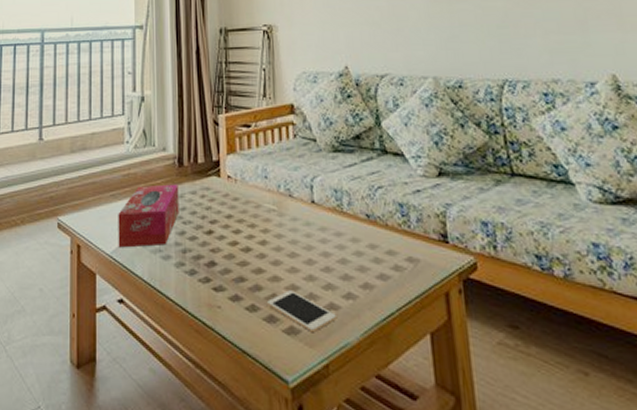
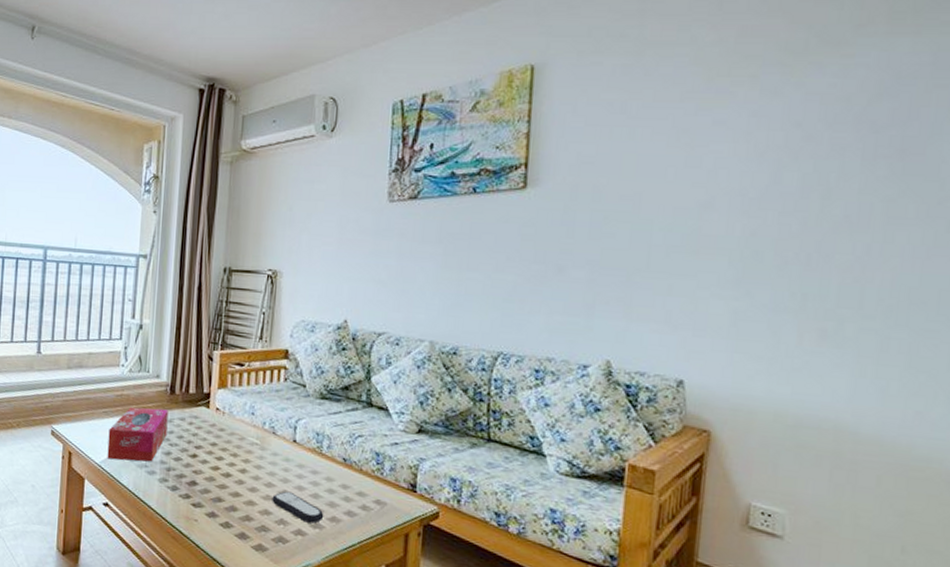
cell phone: present [266,290,336,333] -> none [239,514,302,552]
remote control: none [297,259,356,294] -> present [272,491,324,524]

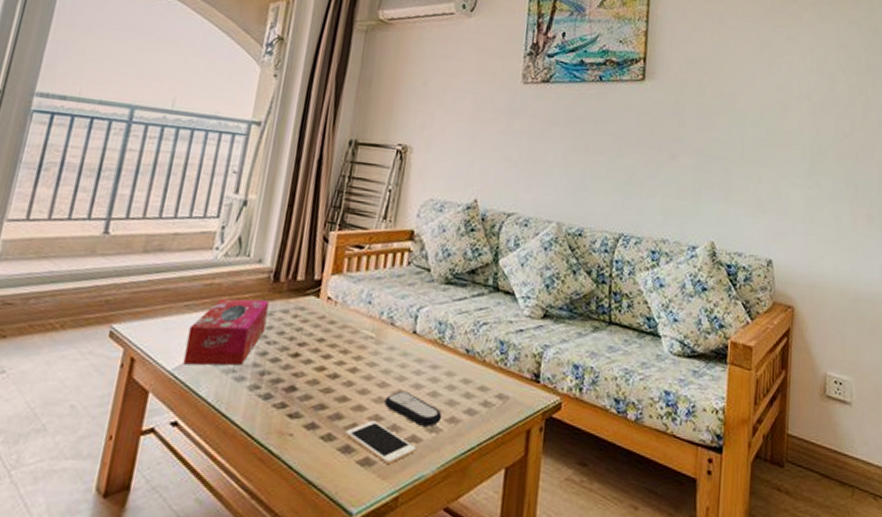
cell phone: none [239,514,302,552] -> present [344,420,416,465]

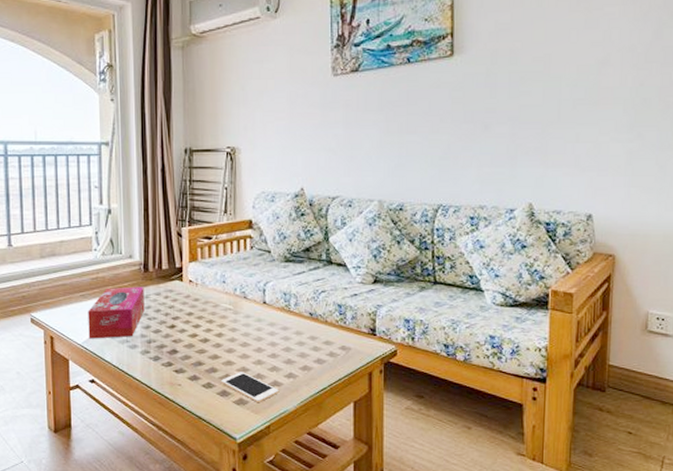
remote control: present [384,390,442,427] -> none [248,348,297,374]

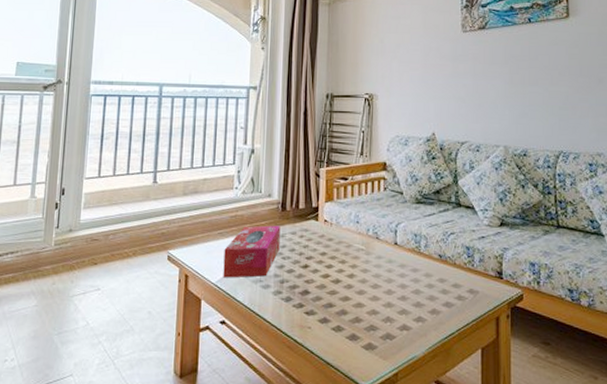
cell phone: present [220,372,278,403] -> none [350,314,407,349]

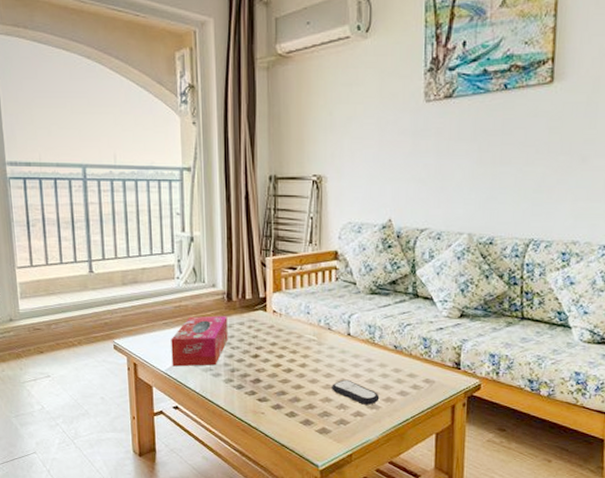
remote control: none [378,290,425,318] -> present [332,379,380,405]

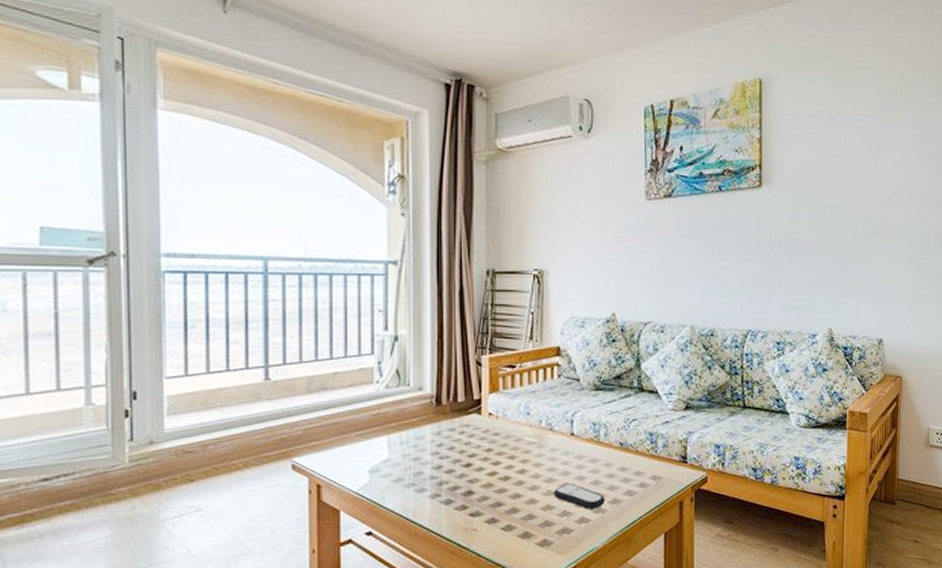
tissue box: present [171,316,228,367] -> none [366,422,436,485]

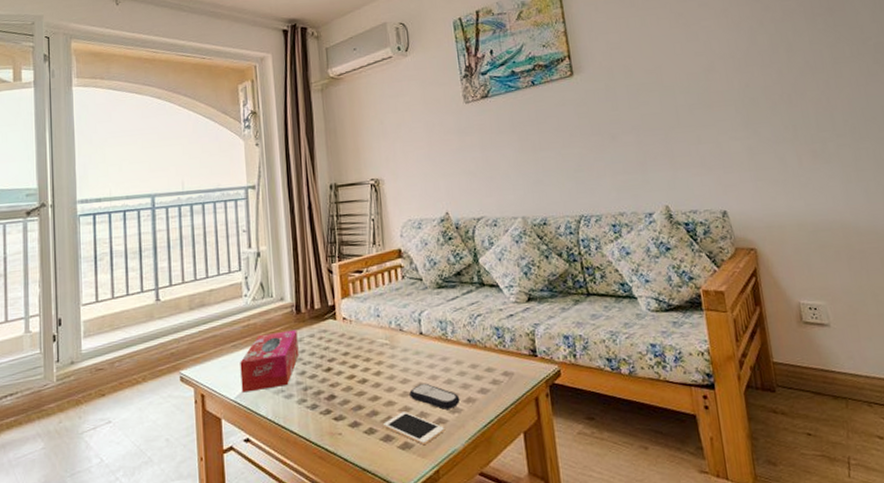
tissue box: none [366,422,436,485] -> present [240,329,299,393]
cell phone: none [522,510,586,543] -> present [382,411,444,446]

